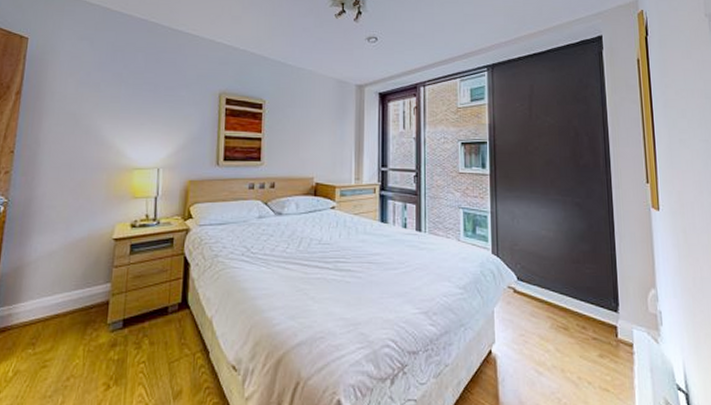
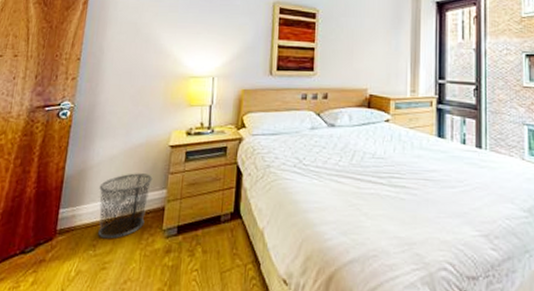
waste bin: none [37,268,96,337] -> present [98,173,153,239]

